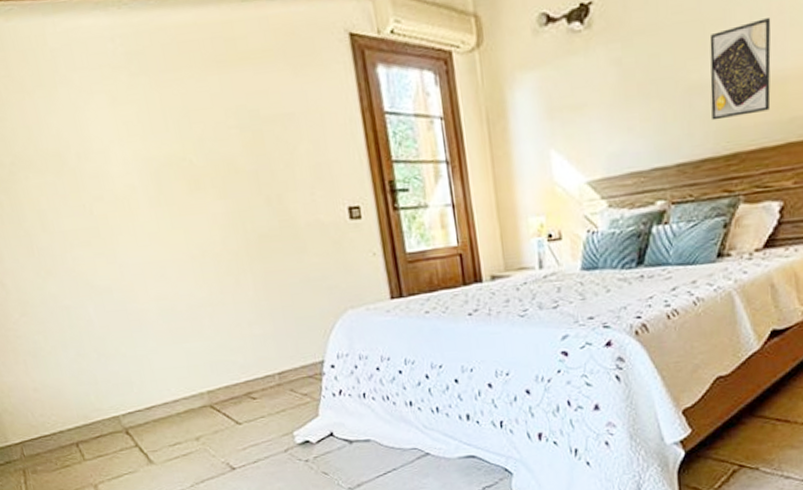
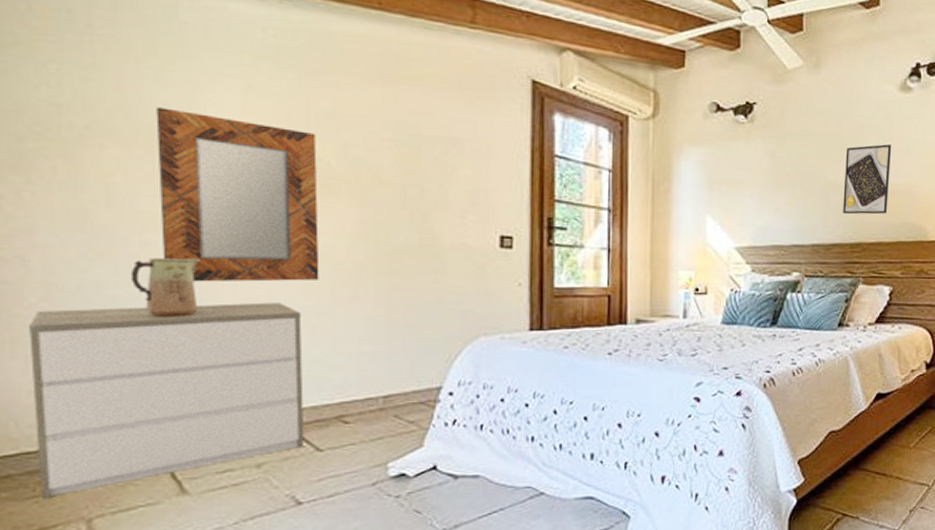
dresser: none [19,297,227,471] -> present [27,302,305,499]
home mirror: none [54,133,207,287] -> present [156,107,320,282]
vase: none [72,265,126,321] -> present [130,258,199,318]

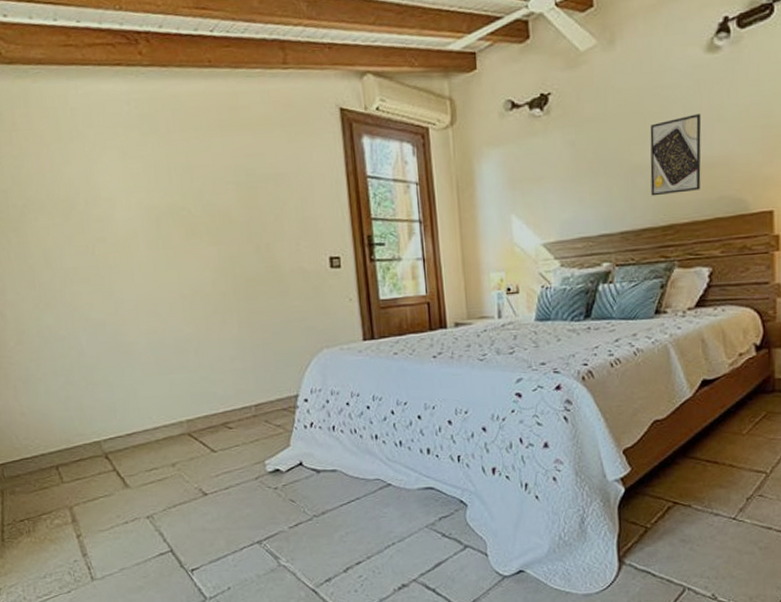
dresser: present [27,302,305,499] -> none [12,332,203,492]
vase: present [130,258,199,318] -> none [68,301,116,352]
home mirror: present [156,107,320,282] -> none [66,181,196,321]

